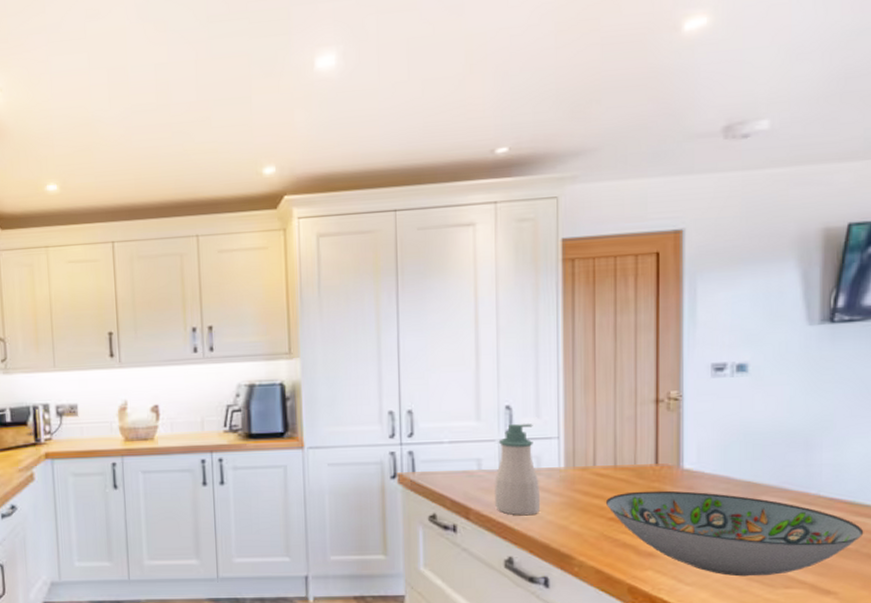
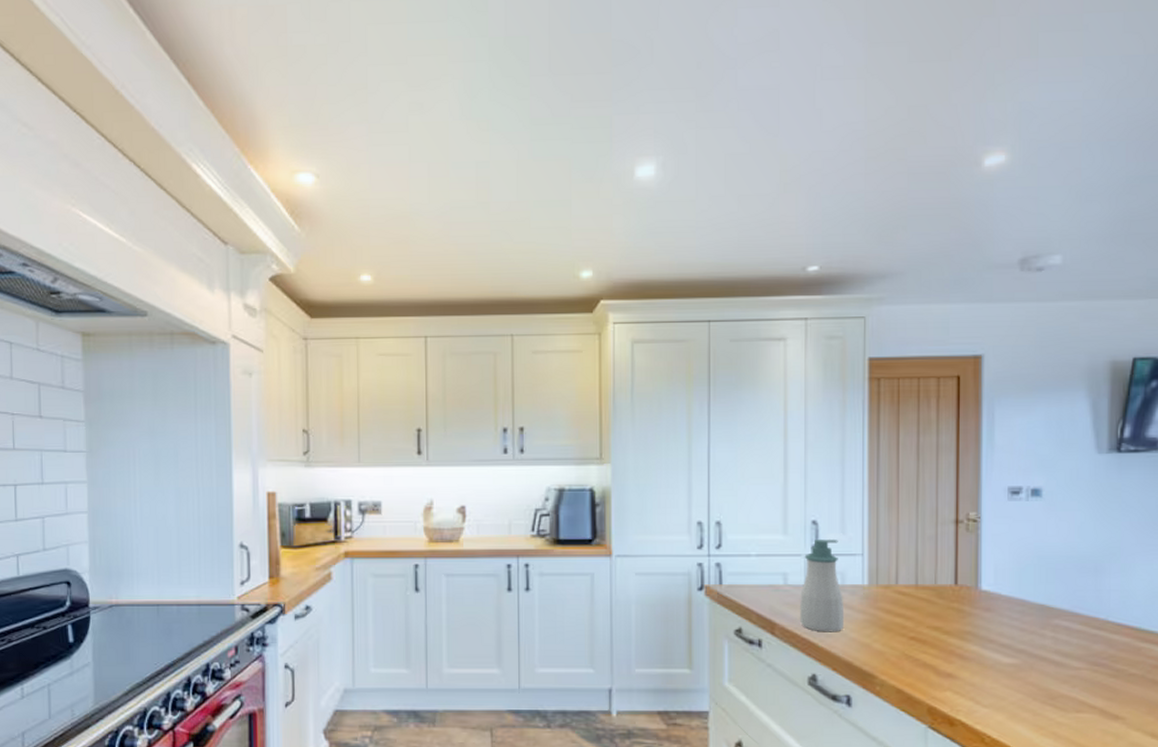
decorative bowl: present [605,490,864,577] -> none [906,611,1149,700]

